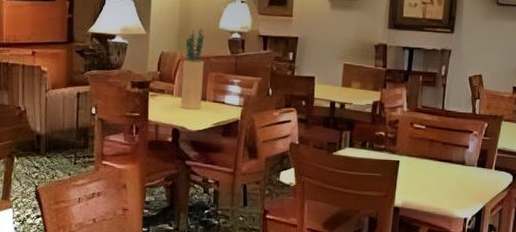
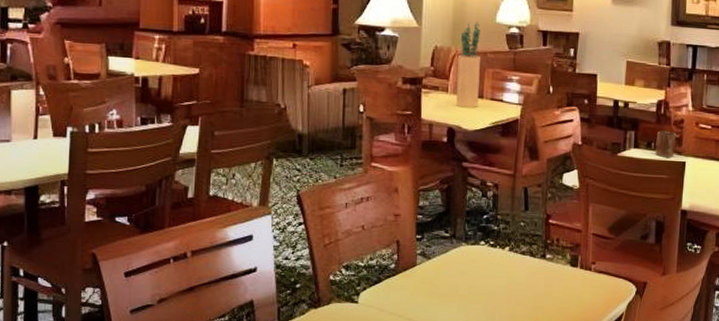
cup: none [370,131,392,156] -> present [655,131,677,157]

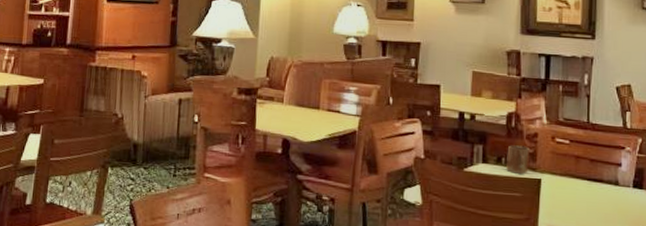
vase: present [456,21,480,108] -> none [292,32,317,119]

